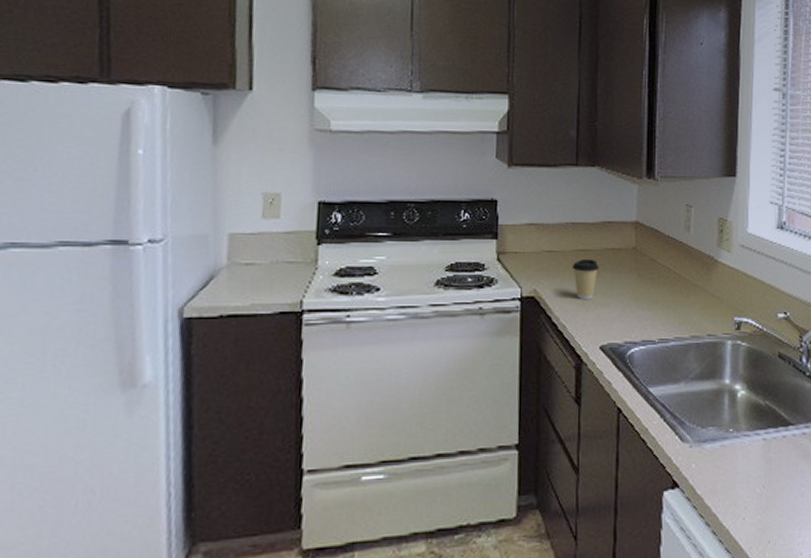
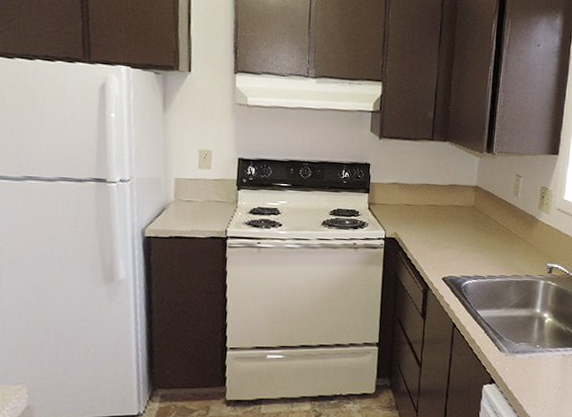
coffee cup: present [571,258,599,299] -> none [424,211,445,242]

